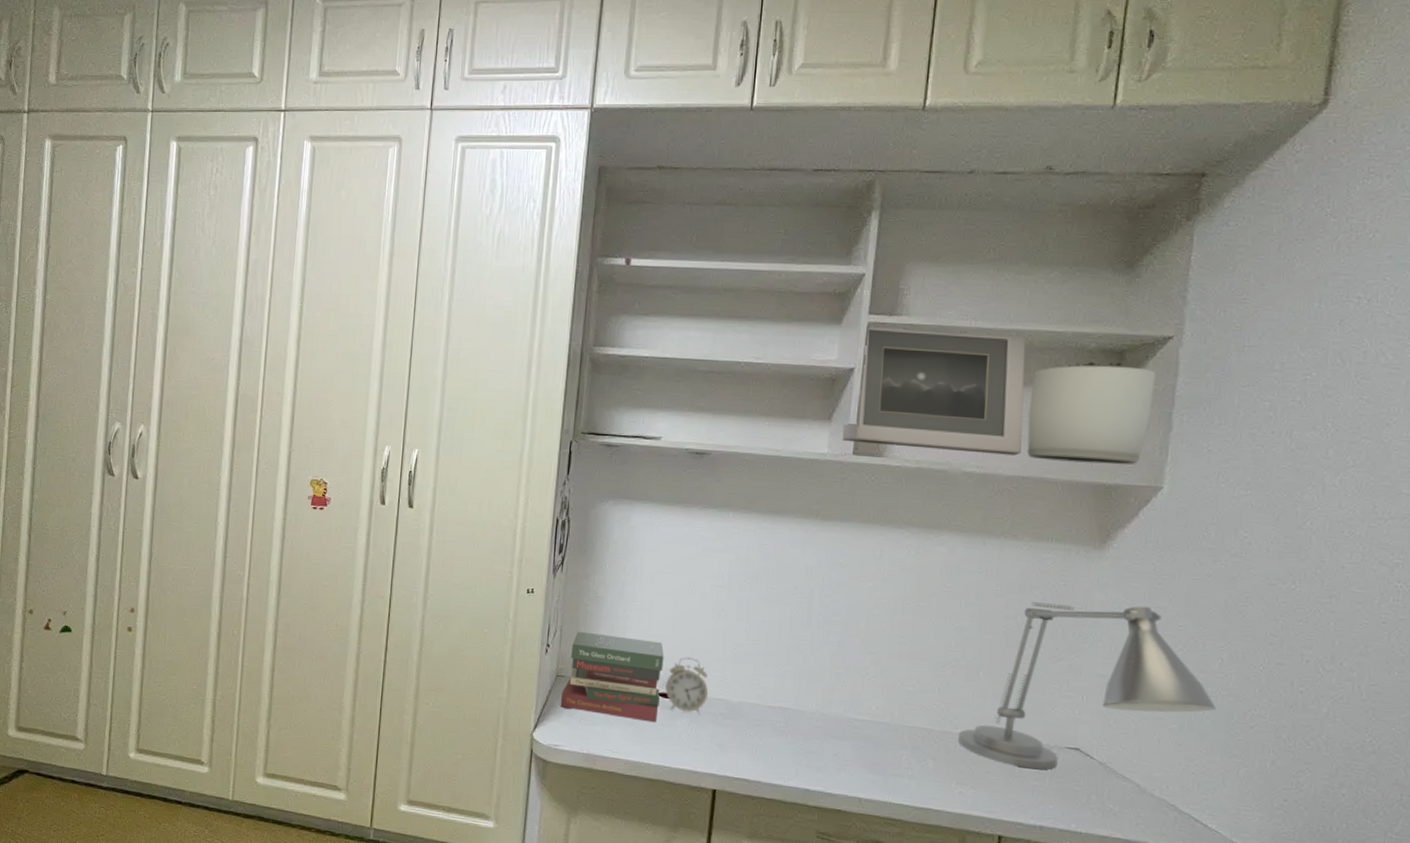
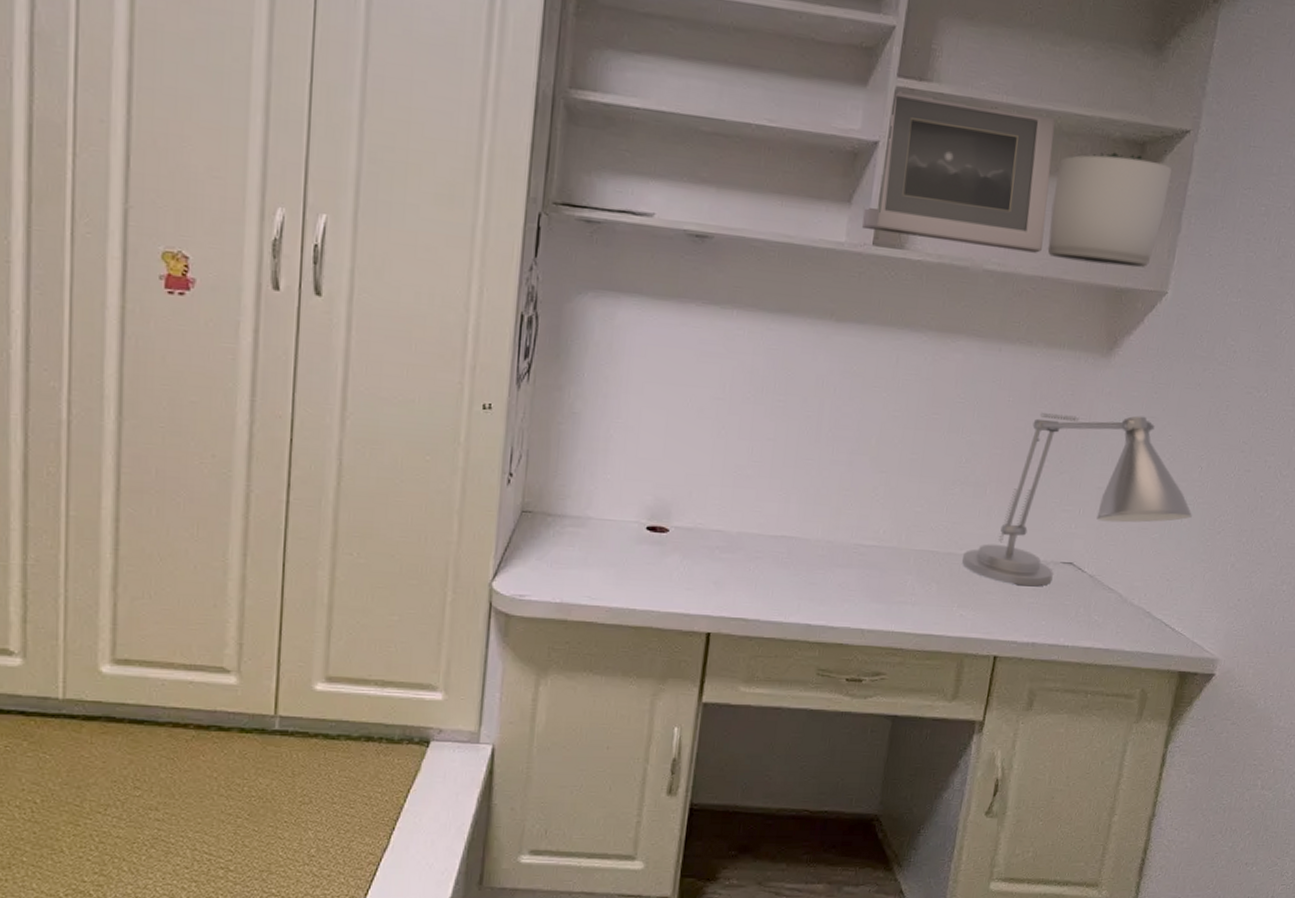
books: present [560,631,664,723] -> none [526,455,654,562]
alarm clock: present [665,657,709,714] -> none [655,483,705,548]

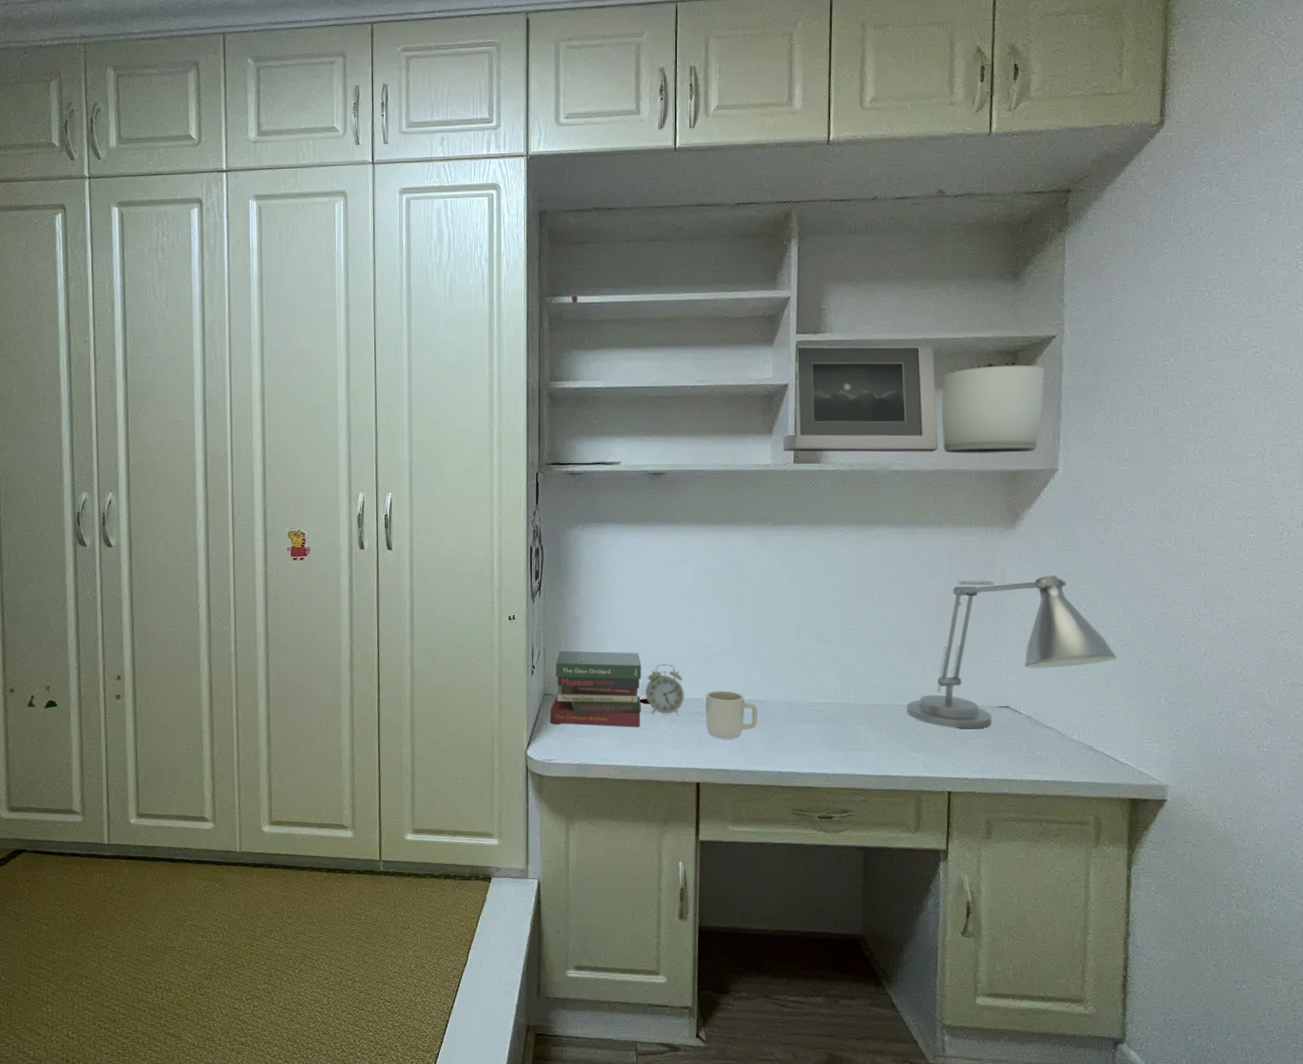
books: none [526,455,654,562] -> present [549,650,642,728]
alarm clock: none [655,483,705,548] -> present [645,663,685,715]
mug: none [726,521,791,583] -> present [706,690,758,739]

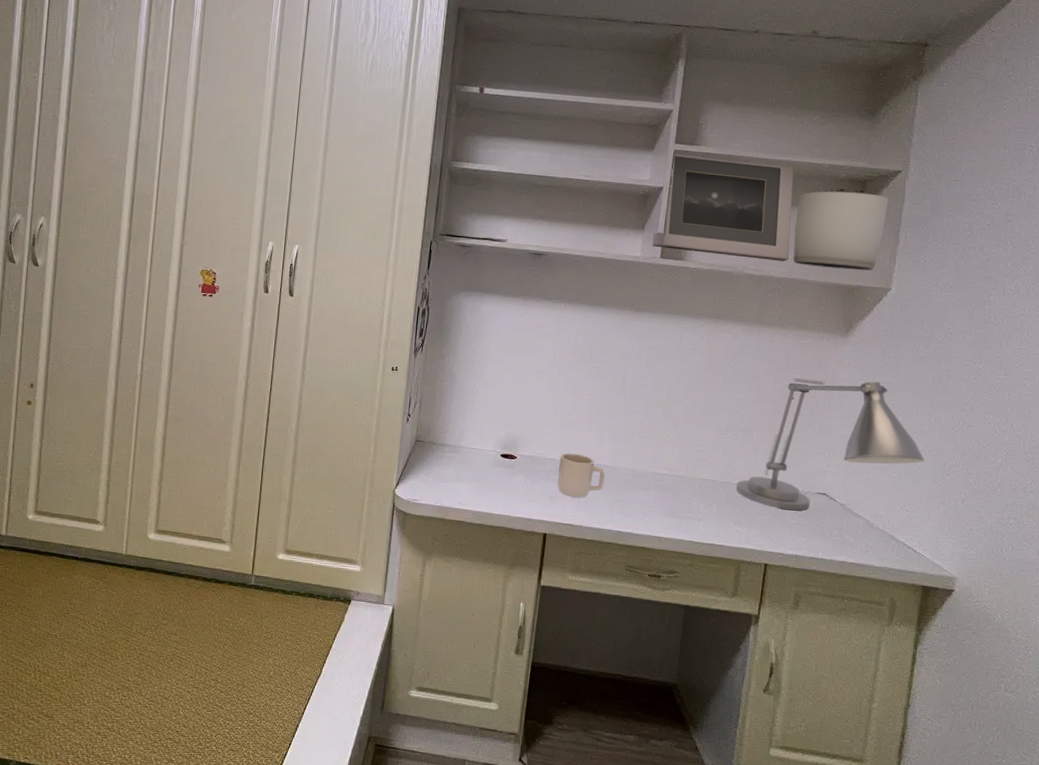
books: present [549,650,642,728] -> none [418,403,506,479]
alarm clock: present [645,663,685,715] -> none [507,424,542,471]

